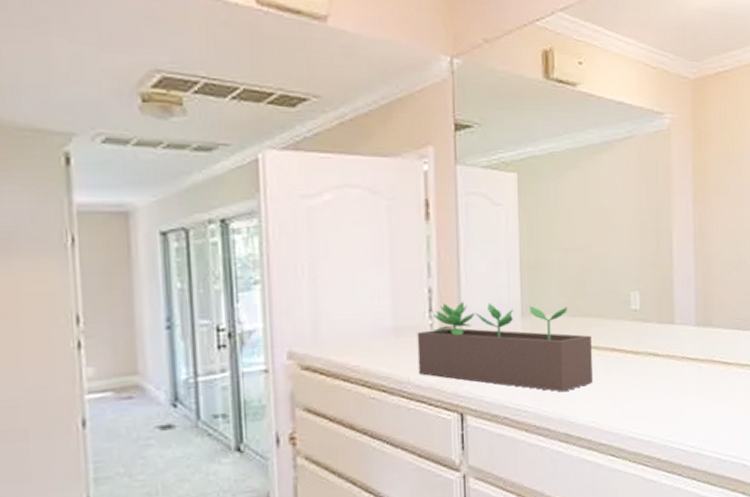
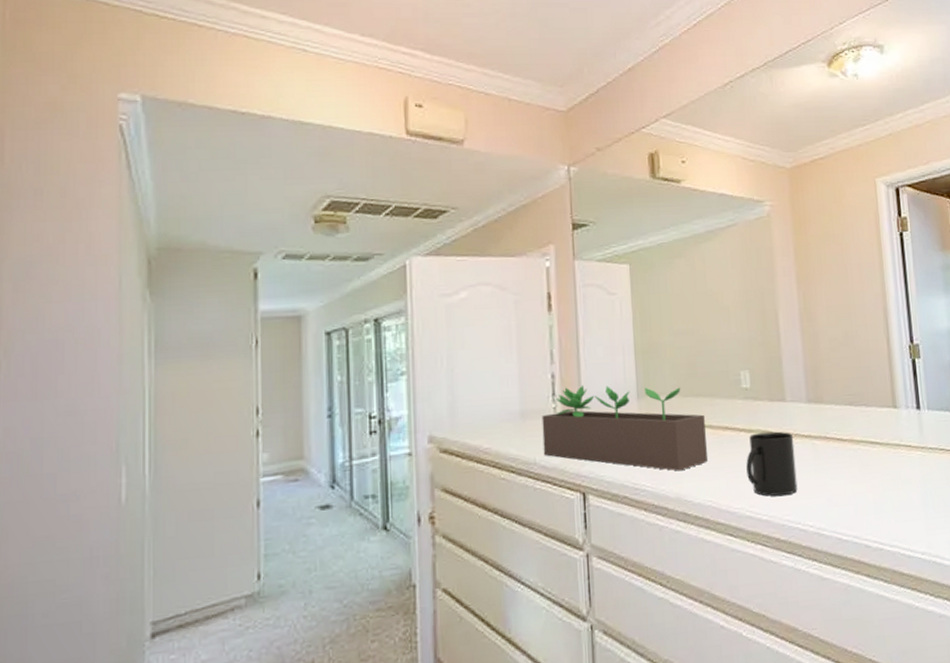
mug: none [632,354,681,418] -> present [746,431,798,497]

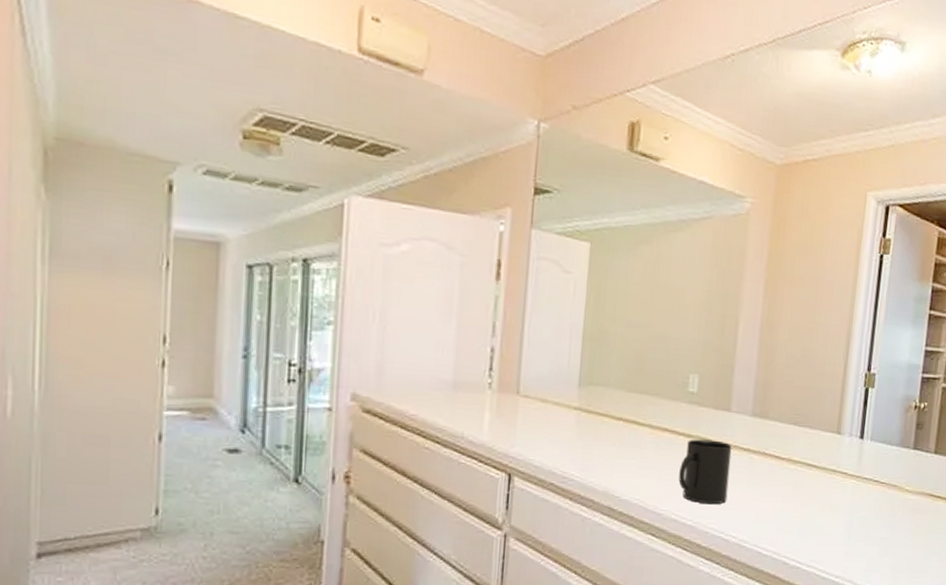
succulent planter: present [541,385,707,471] -> none [472,363,645,466]

